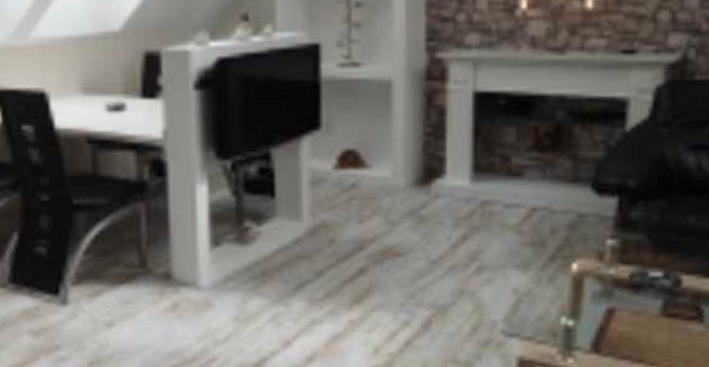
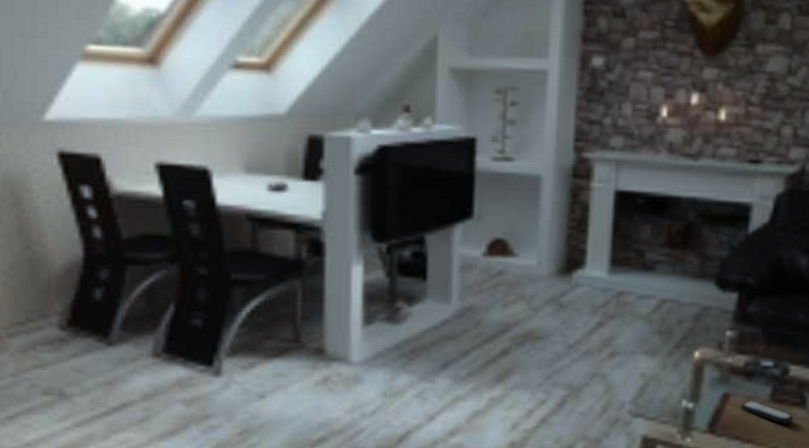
remote control: none [627,315,689,341] -> present [740,400,793,424]

